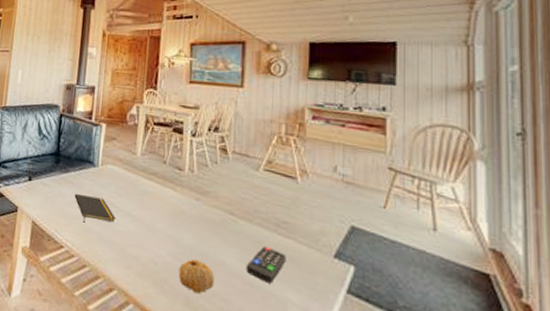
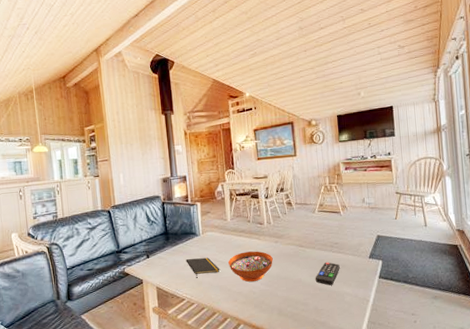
decorative bowl: none [128,202,189,248] -> present [228,251,273,282]
fruit: present [178,259,214,294] -> none [271,282,296,305]

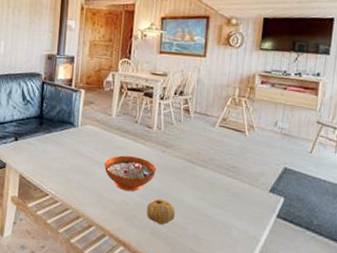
notepad: present [186,257,220,278] -> none [57,150,94,174]
fruit: none [271,282,296,305] -> present [146,199,175,225]
remote control: present [316,262,340,286] -> none [201,186,233,214]

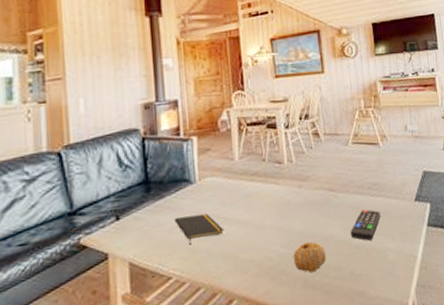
notepad: none [57,150,94,174] -> present [174,214,223,245]
decorative bowl: present [104,155,156,191] -> none [235,200,296,245]
remote control: none [201,186,233,214] -> present [351,209,381,241]

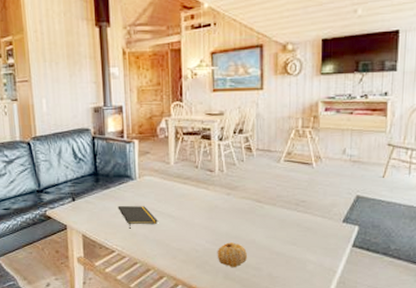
remote control: present [351,209,381,241] -> none [273,223,304,250]

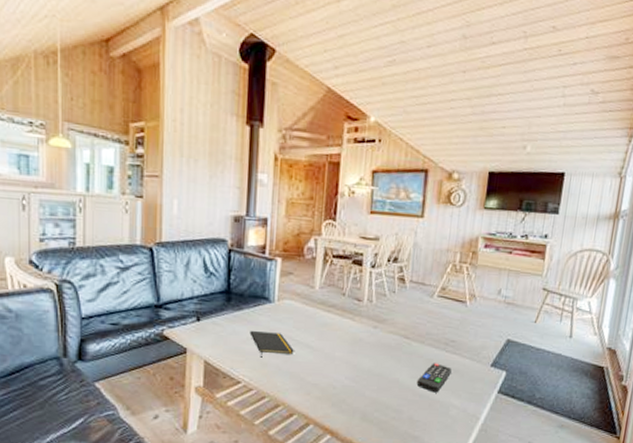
fruit: present [217,242,247,268] -> none [356,380,389,409]
remote control: none [273,223,304,250] -> present [417,363,452,393]

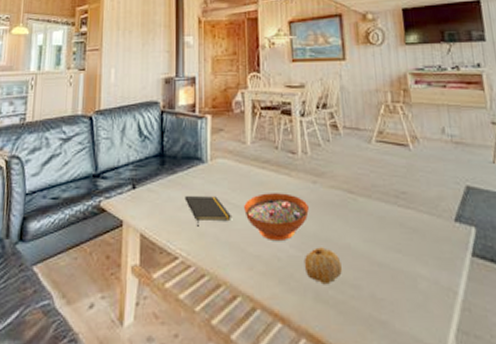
decorative bowl: none [307,333,367,373] -> present [244,193,309,240]
fruit: none [356,380,389,409] -> present [304,247,342,285]
remote control: present [417,363,452,393] -> none [372,221,410,260]

